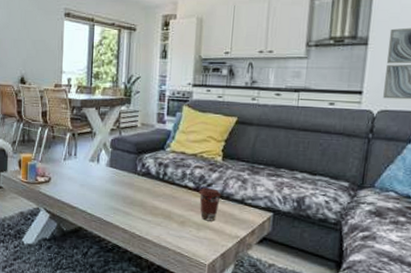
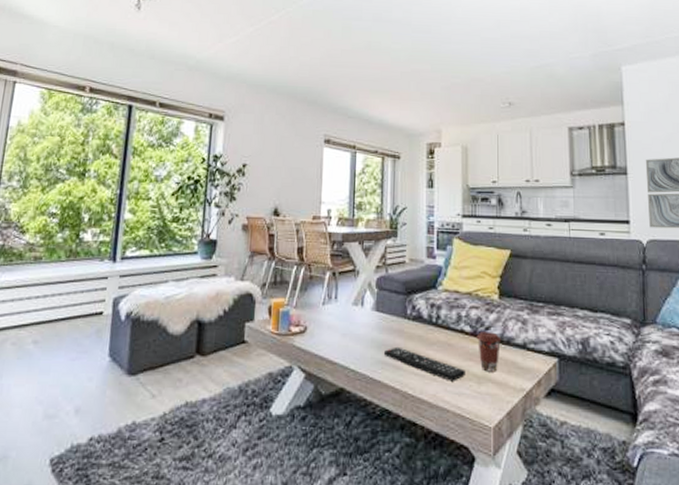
remote control: none [116,196,187,227] -> present [384,346,465,381]

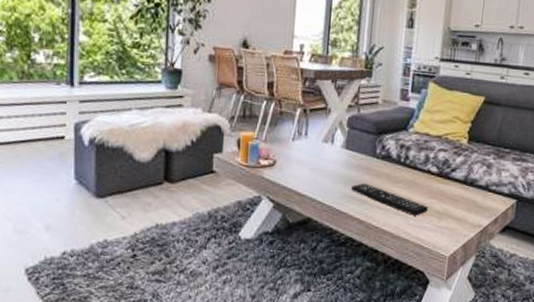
coffee cup: present [476,332,502,372] -> none [442,173,466,210]

